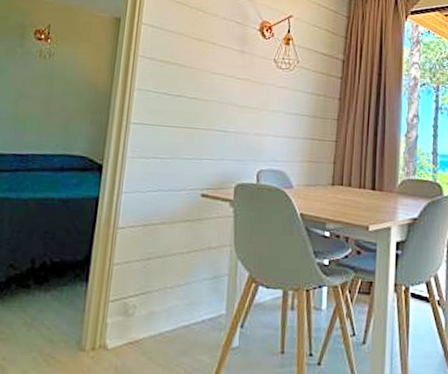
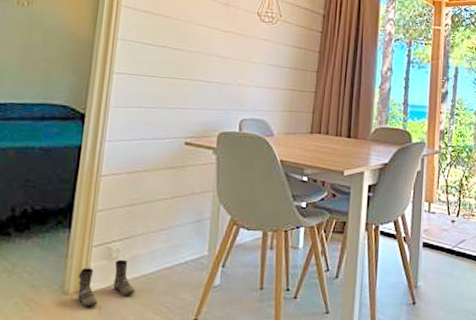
boots: none [93,315,152,365] -> present [77,259,136,307]

